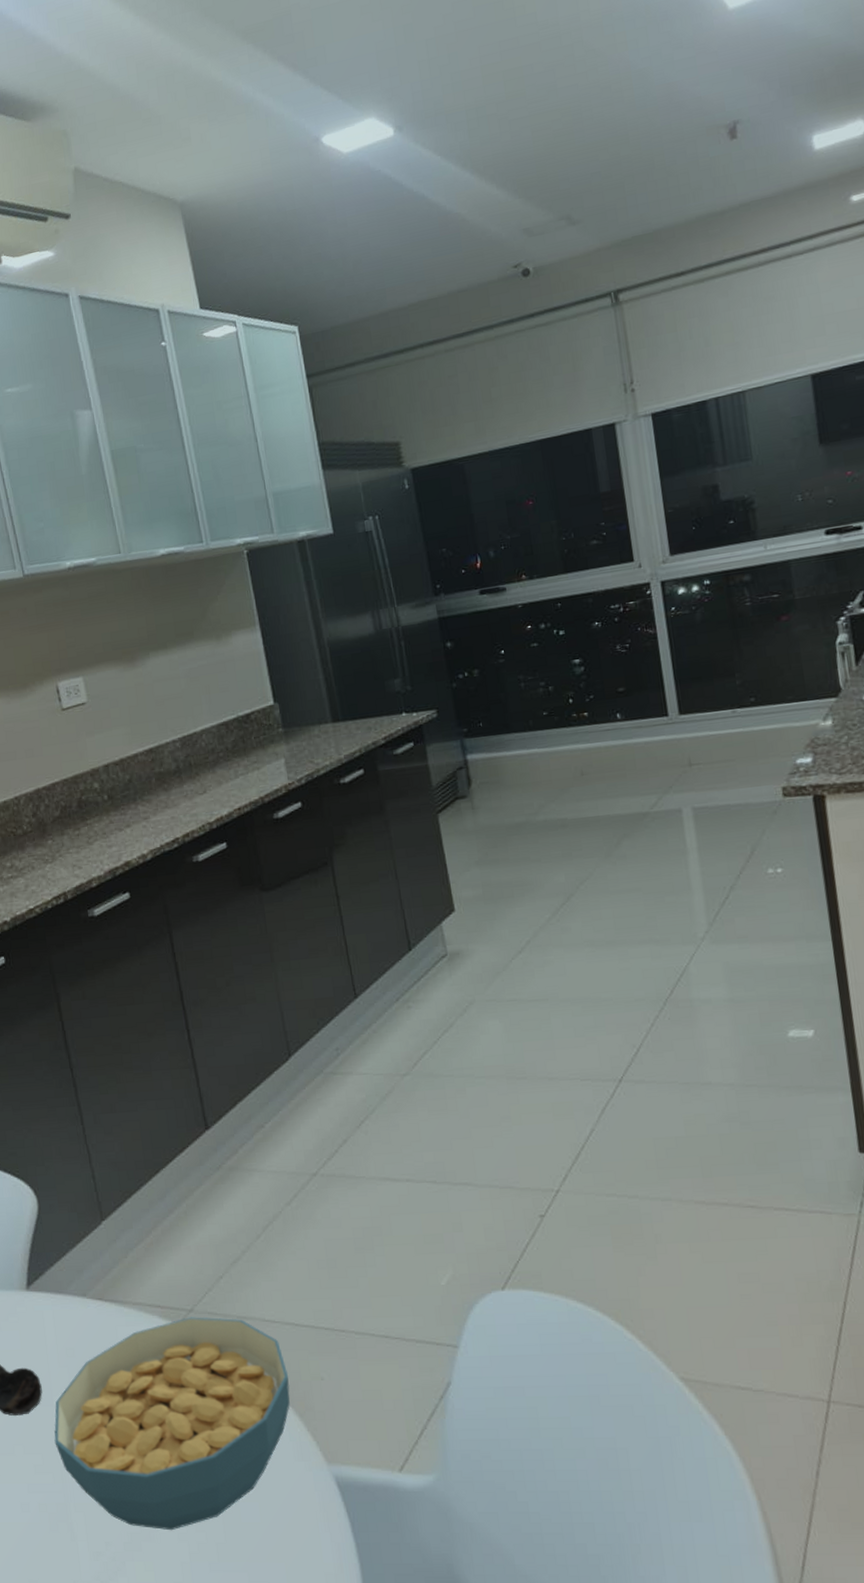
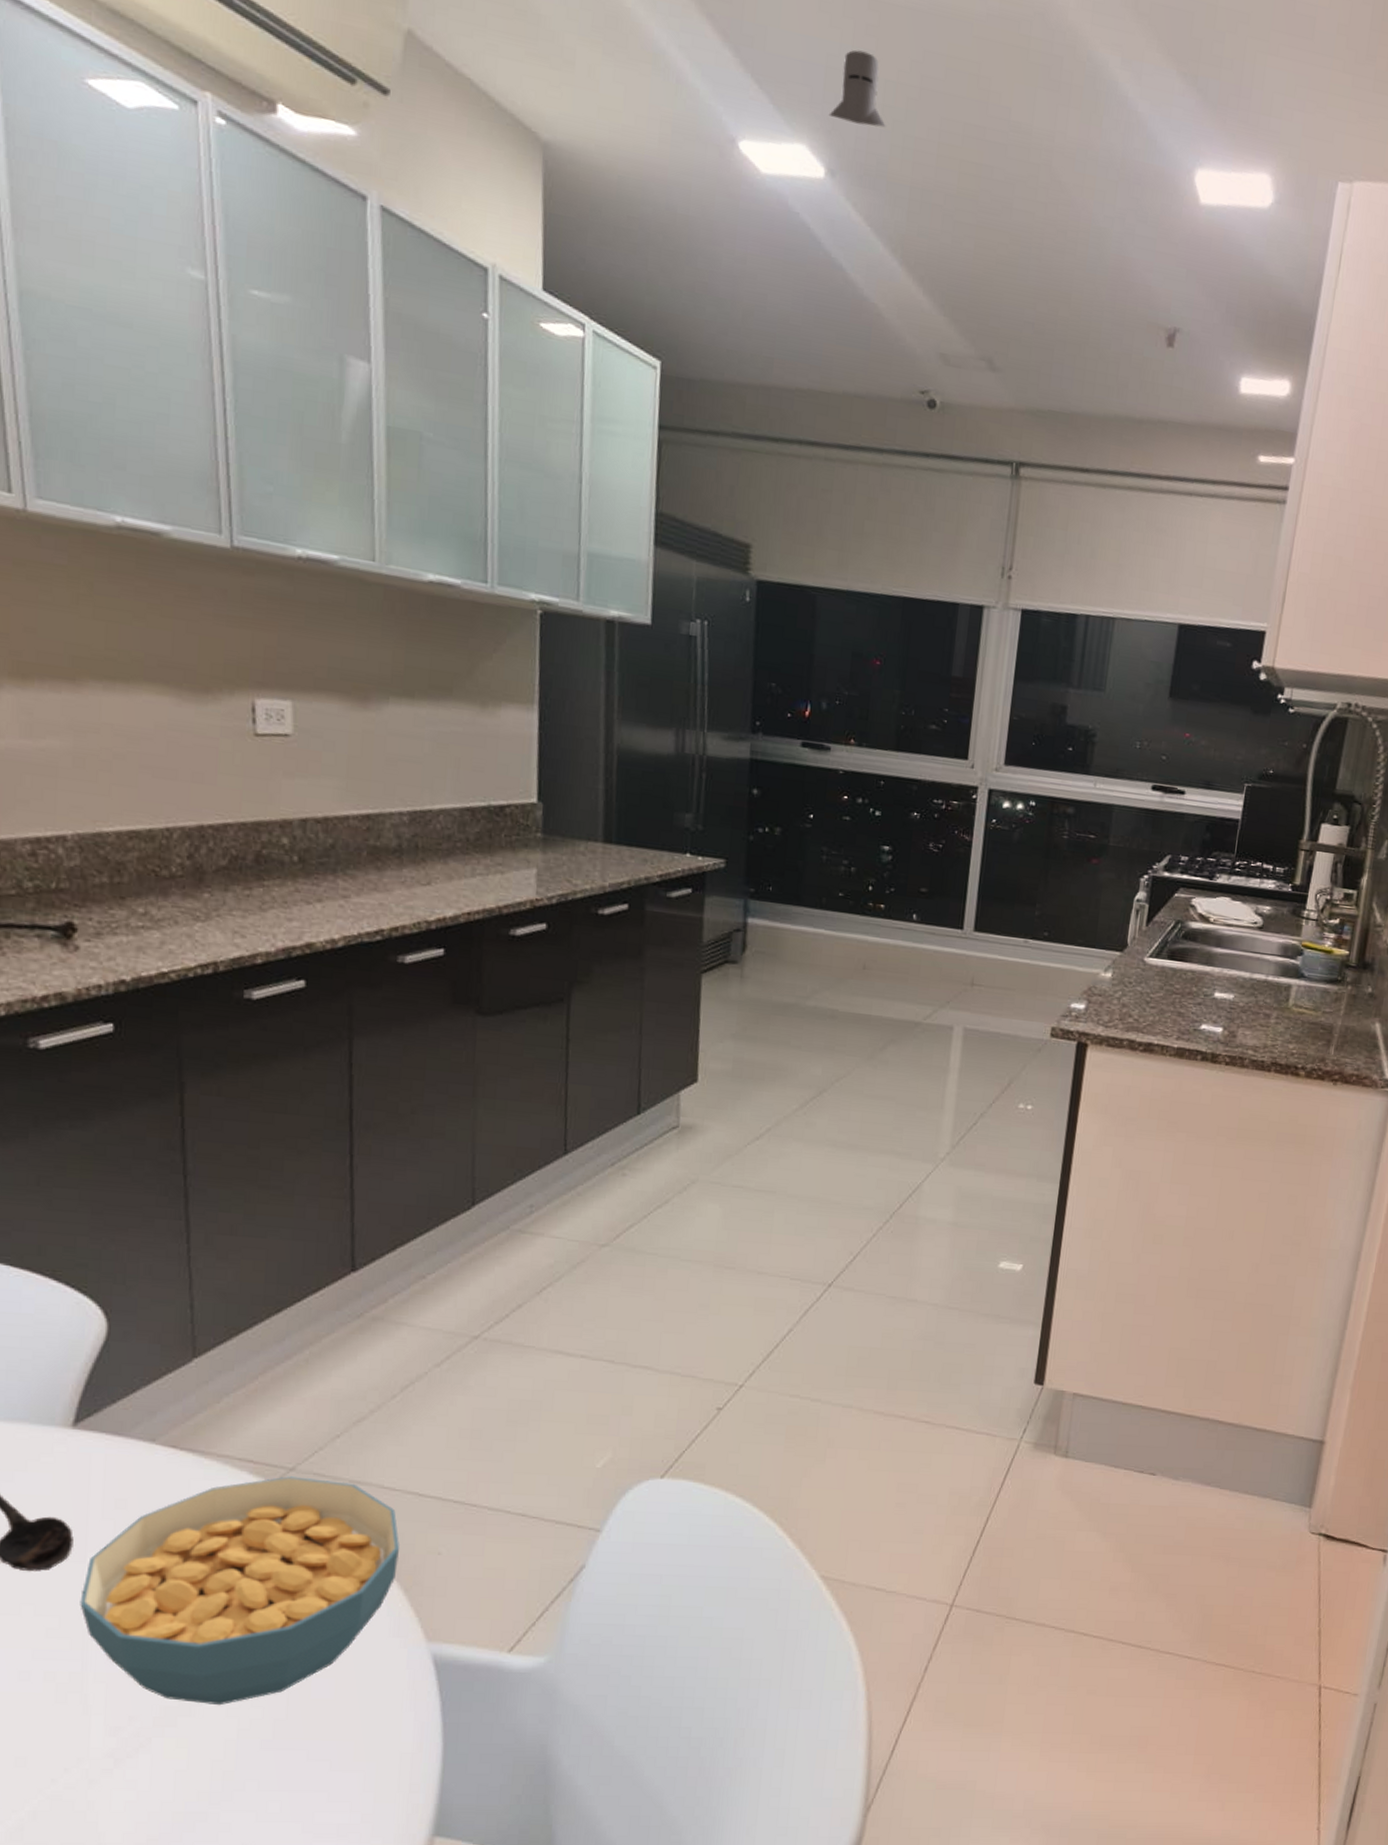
knight helmet: none [386,26,435,87] -> present [828,49,886,128]

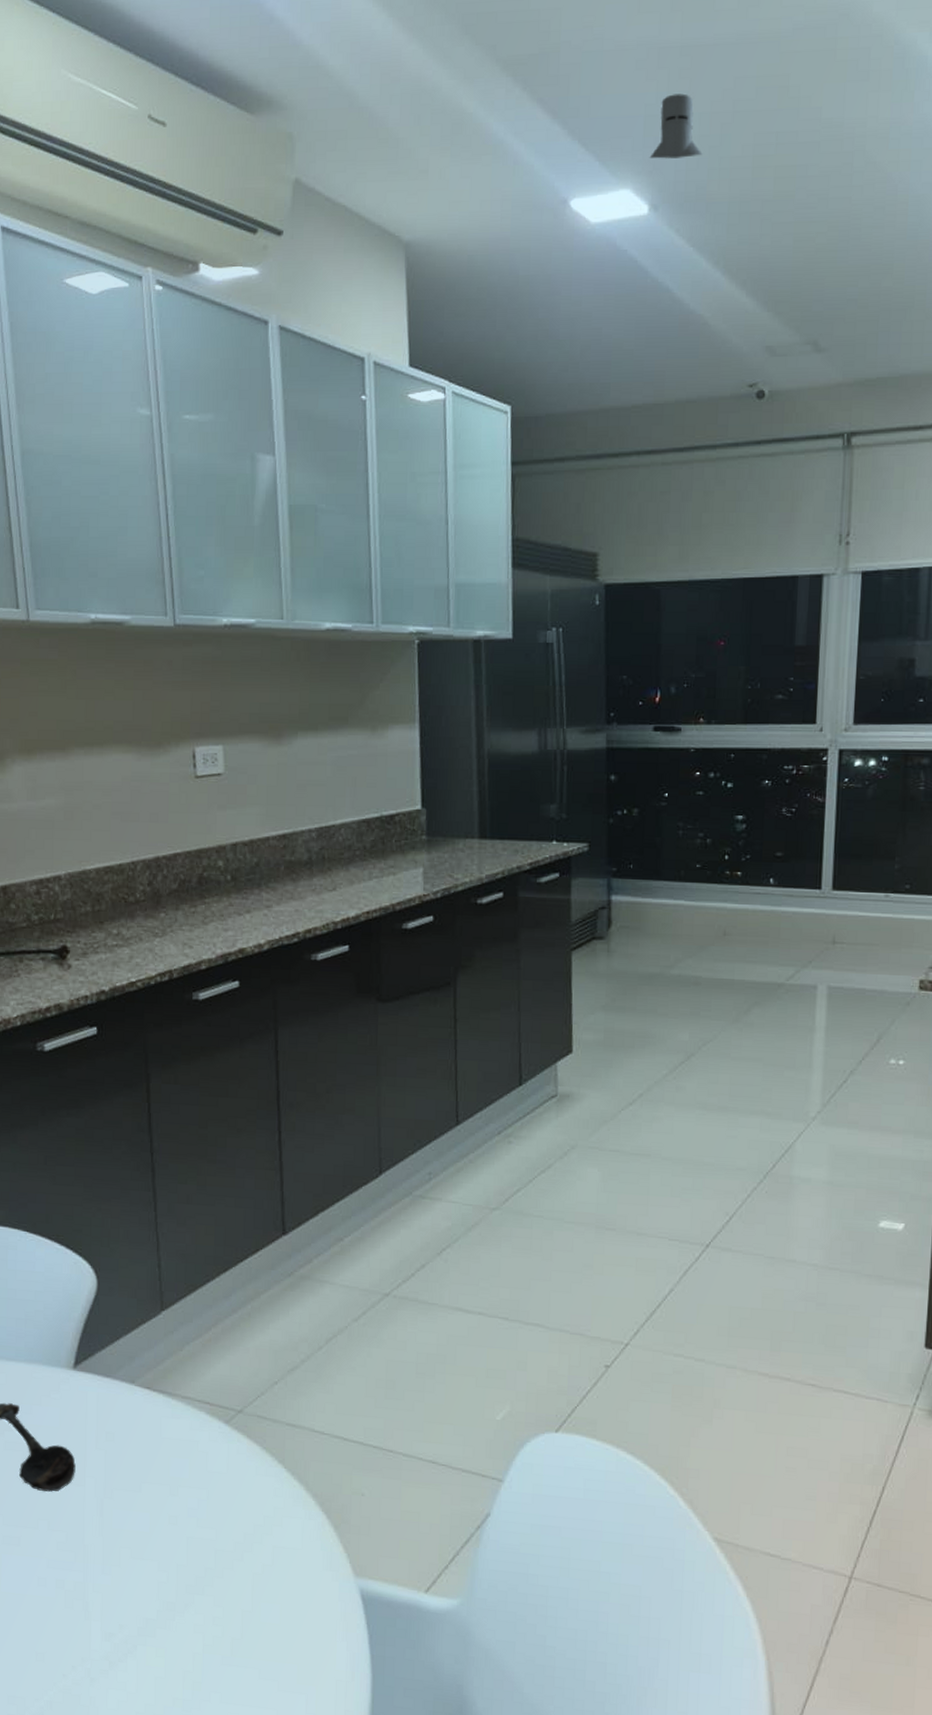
cereal bowl: present [80,1476,399,1706] -> none [81,1417,329,1622]

